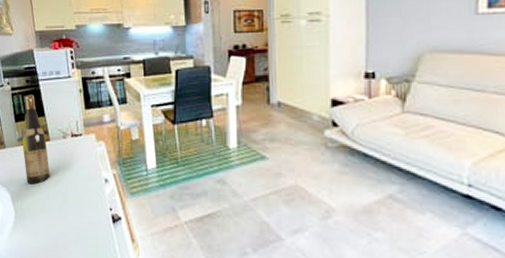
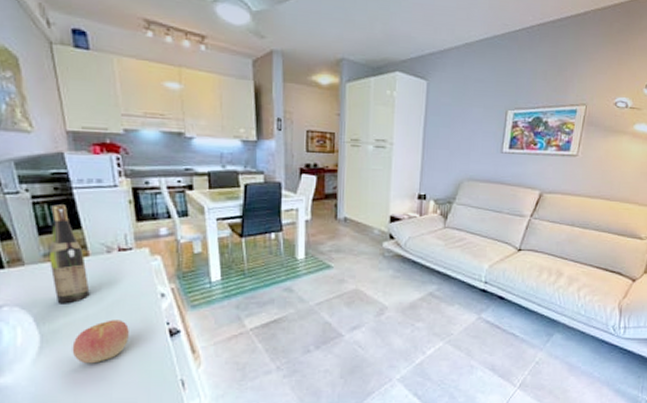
apple: none [37,201,79,243] -> present [72,320,129,364]

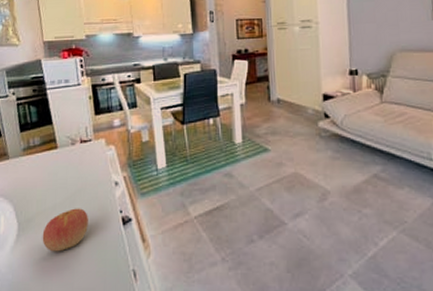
wine bottle: present [50,204,90,304] -> none [27,104,58,194]

